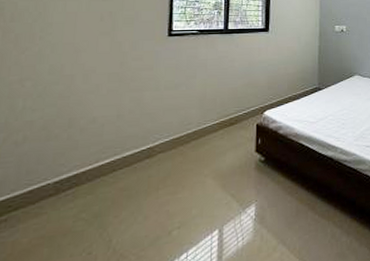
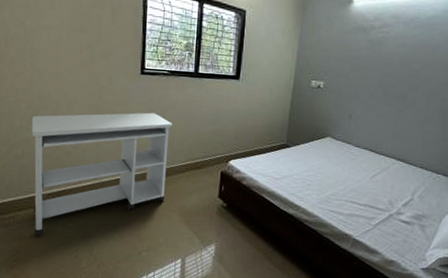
desk: none [32,73,203,239] -> present [32,112,172,236]

